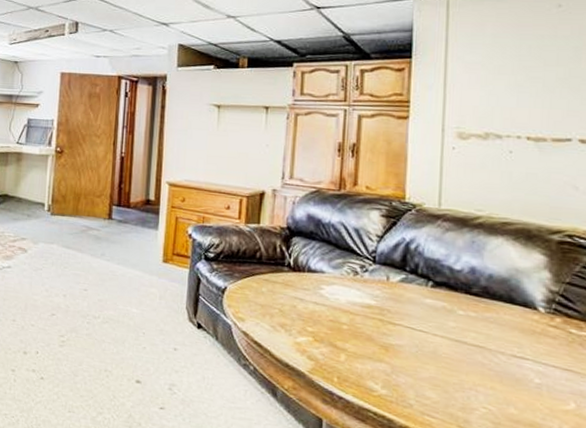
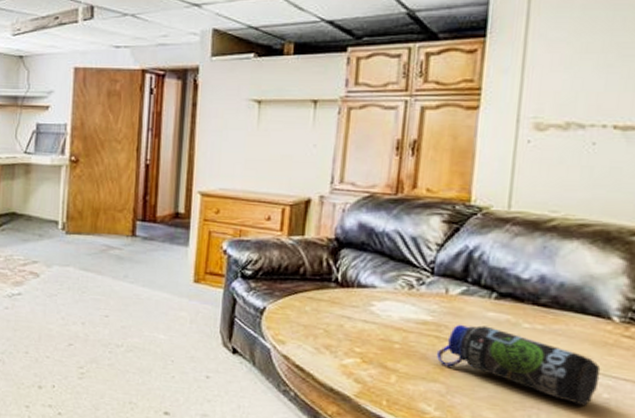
water bottle: none [380,309,531,390] -> present [436,324,601,406]

